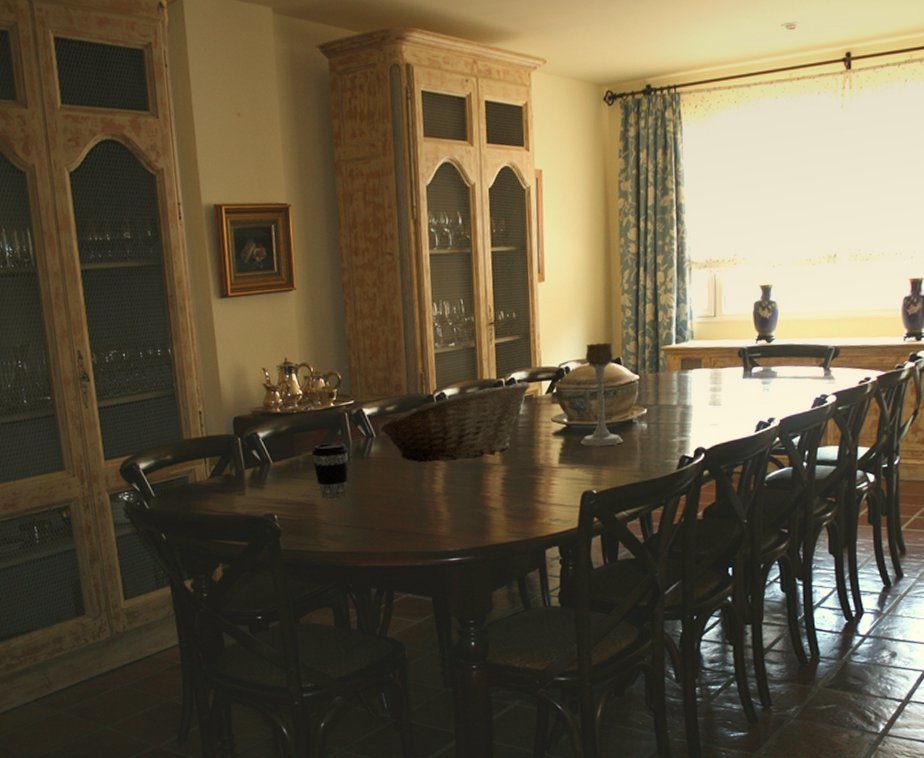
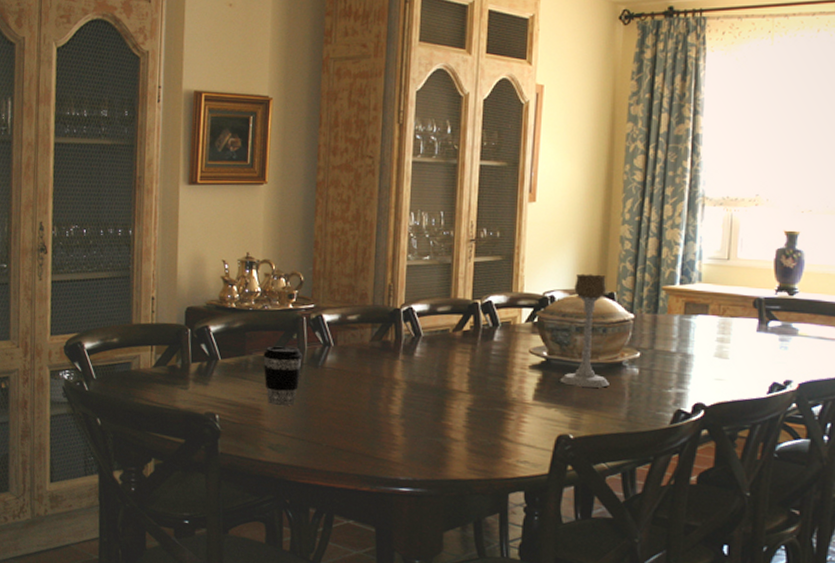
fruit basket: present [380,380,530,463] -> none [339,305,509,382]

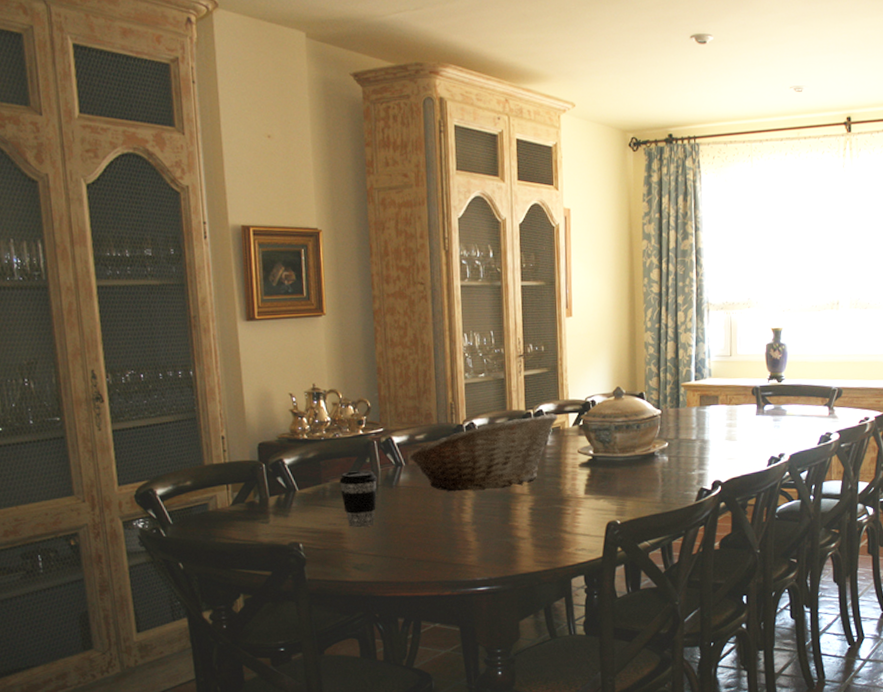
fruit basket: none [339,305,509,382] -> present [409,412,558,492]
candle holder: present [560,273,609,388] -> none [605,377,646,478]

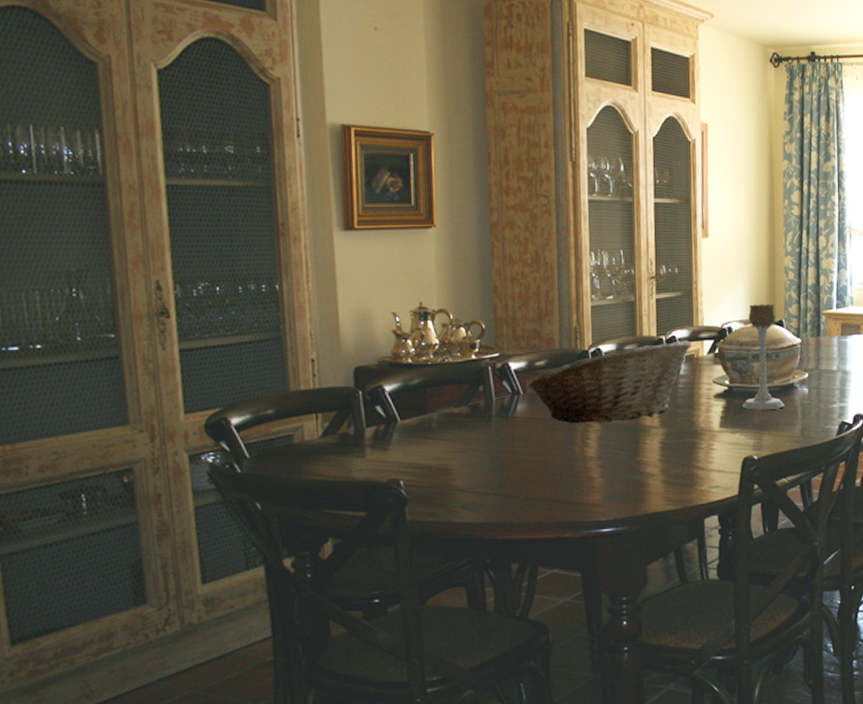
coffee cup: present [339,470,377,528] -> none [448,399,491,464]
candle holder: none [605,377,646,478] -> present [742,304,784,410]

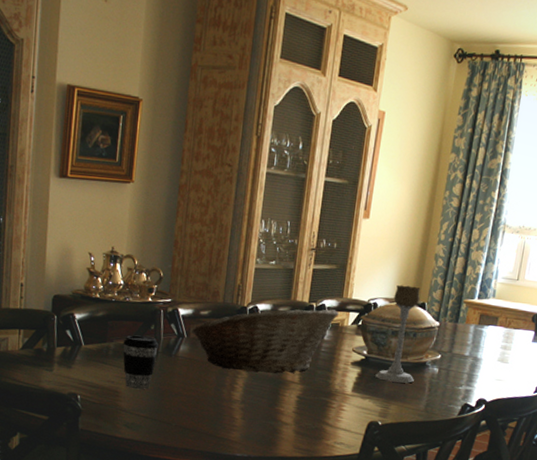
coffee cup: none [448,399,491,464] -> present [123,335,159,390]

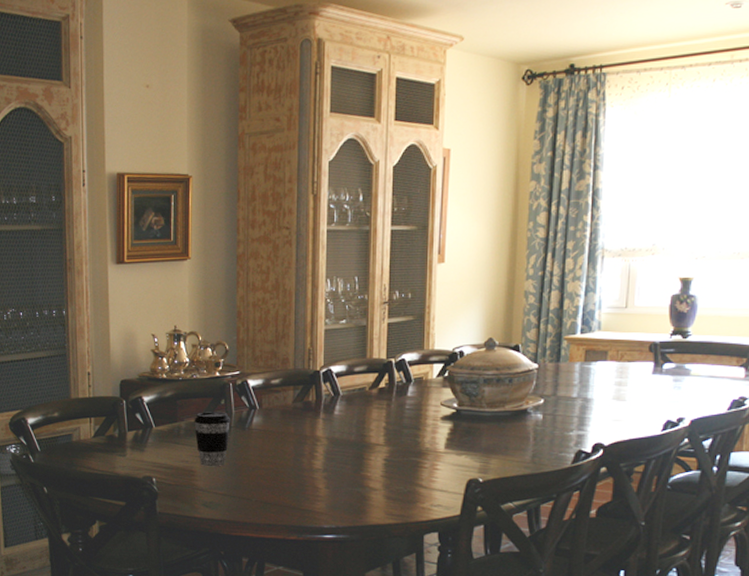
fruit basket: present [191,307,339,373] -> none [264,362,421,438]
candle holder: present [375,284,421,383] -> none [470,328,515,434]

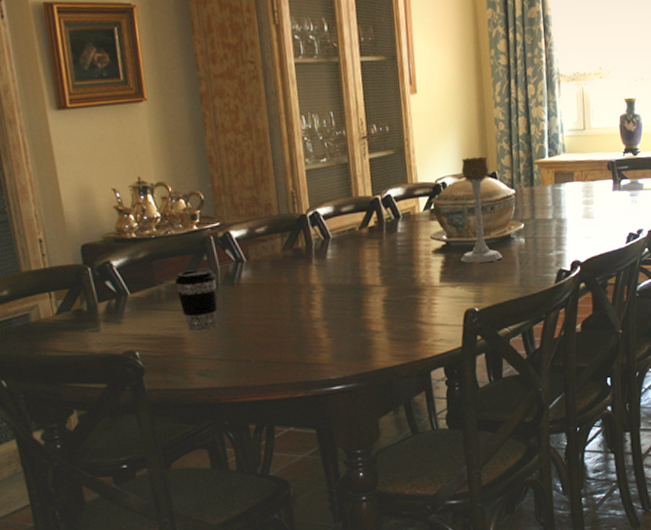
candle holder: none [470,328,515,434] -> present [460,156,502,263]

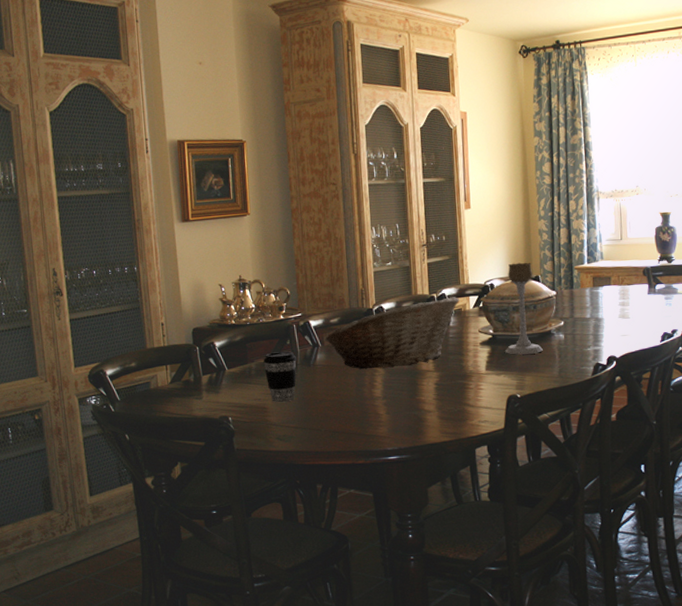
fruit basket: none [250,197,407,288] -> present [325,296,459,370]

